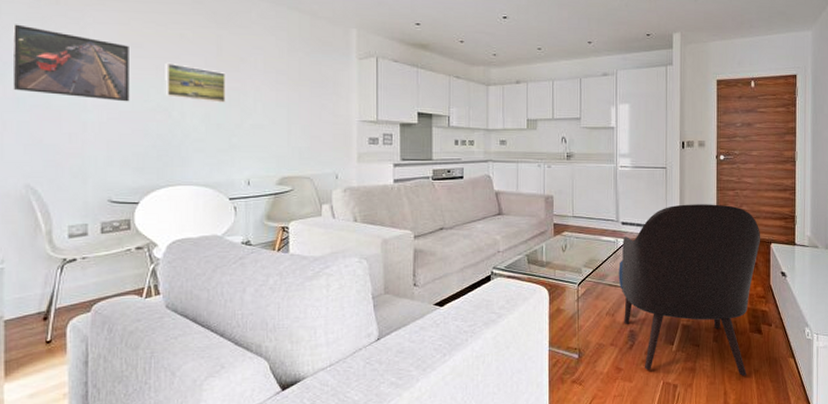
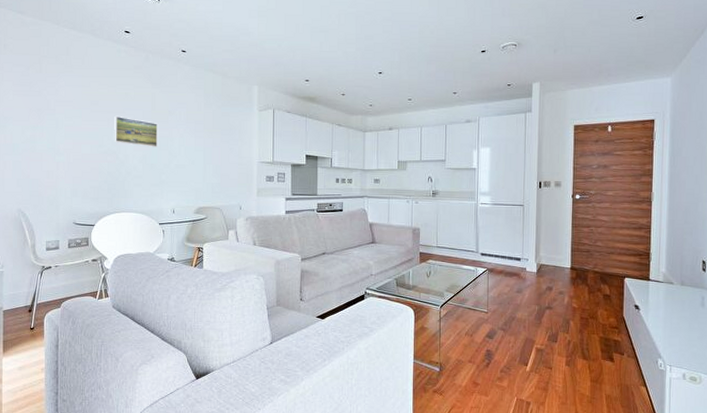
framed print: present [12,24,130,102] -> none [10,88,89,147]
armchair: present [618,204,761,376] -> none [477,239,615,399]

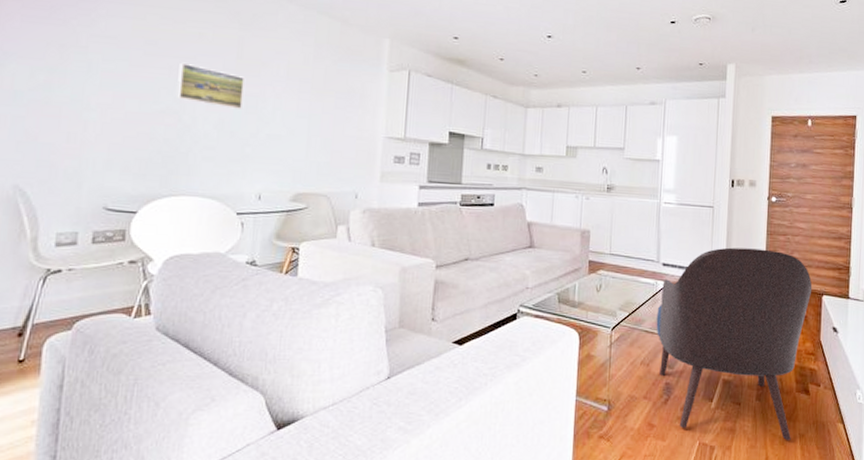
armchair: none [477,239,615,399] -> present [656,247,813,440]

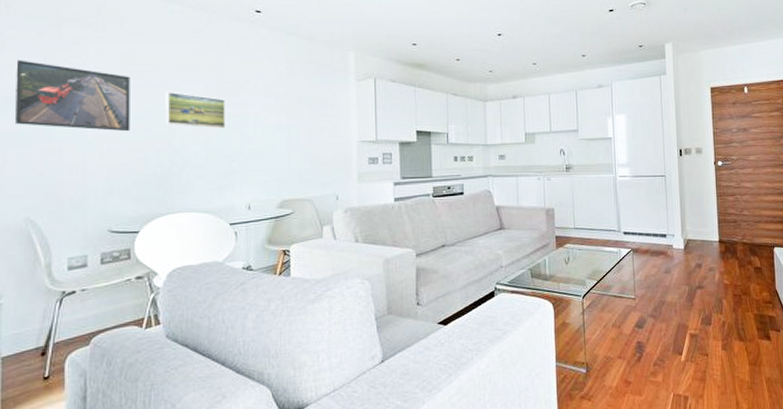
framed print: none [11,11,143,102] -> present [14,59,130,132]
armchair: present [656,247,813,440] -> none [622,210,764,384]

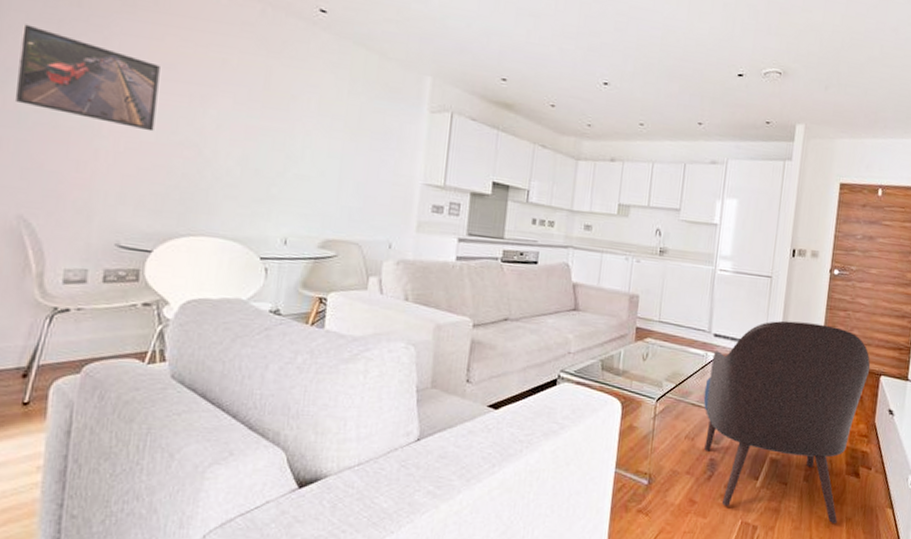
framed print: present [165,91,226,129] -> none [197,90,272,145]
armchair: none [622,210,764,384] -> present [703,320,871,523]

